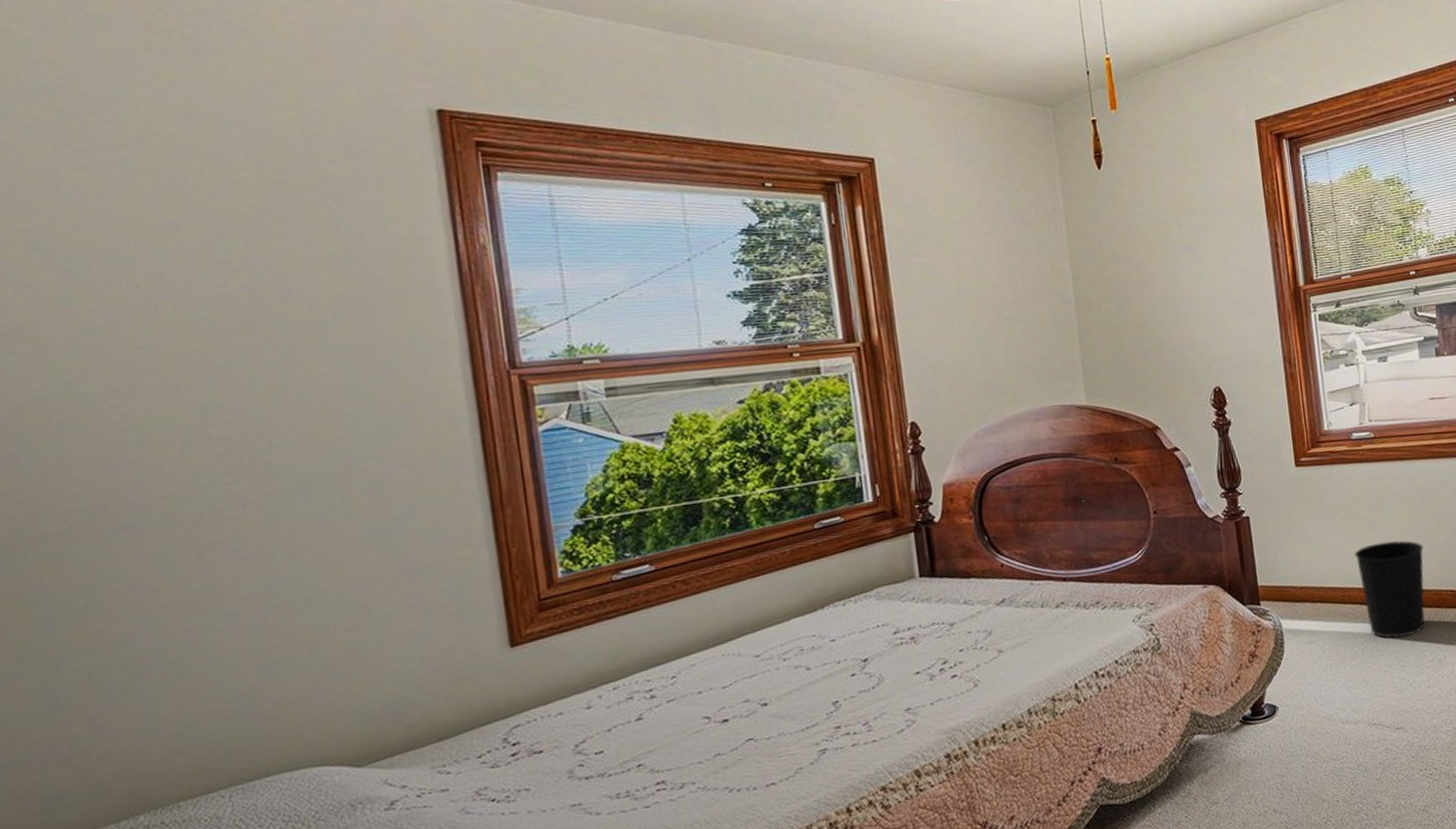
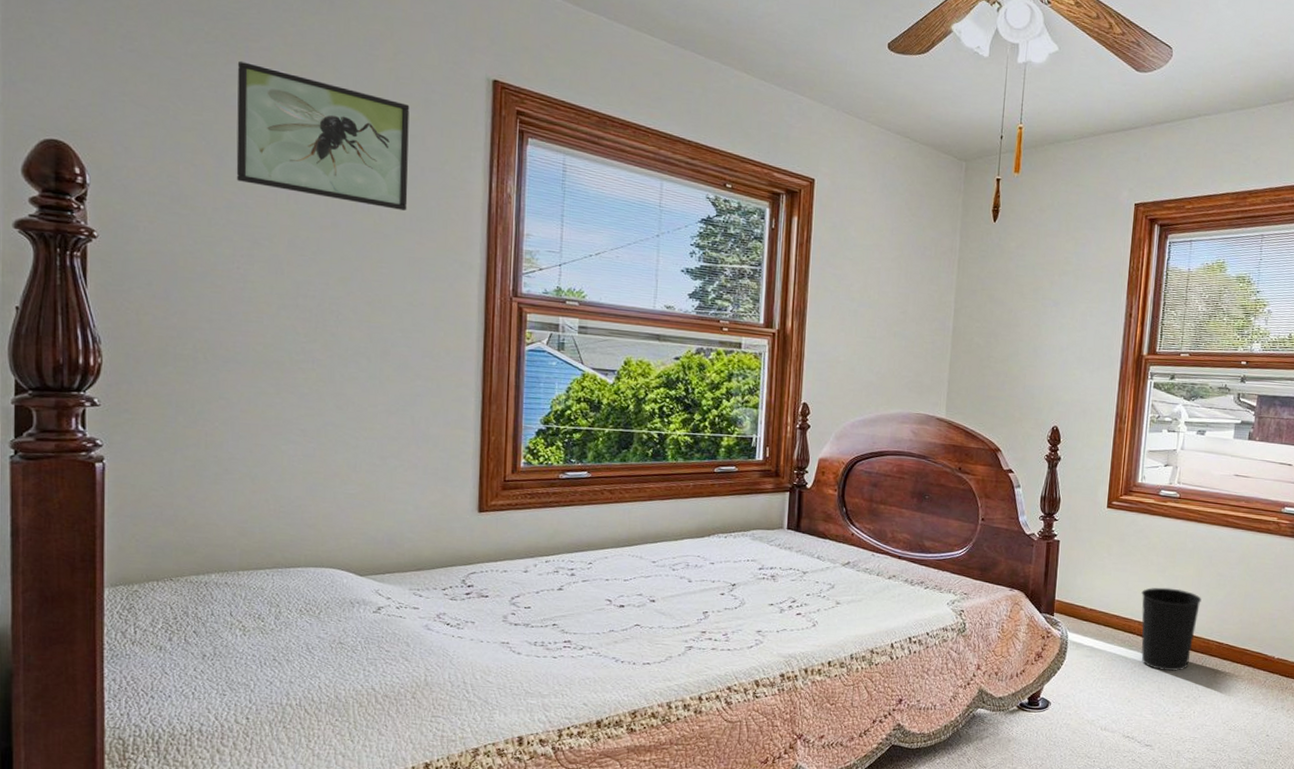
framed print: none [71,141,346,296] -> present [236,60,410,210]

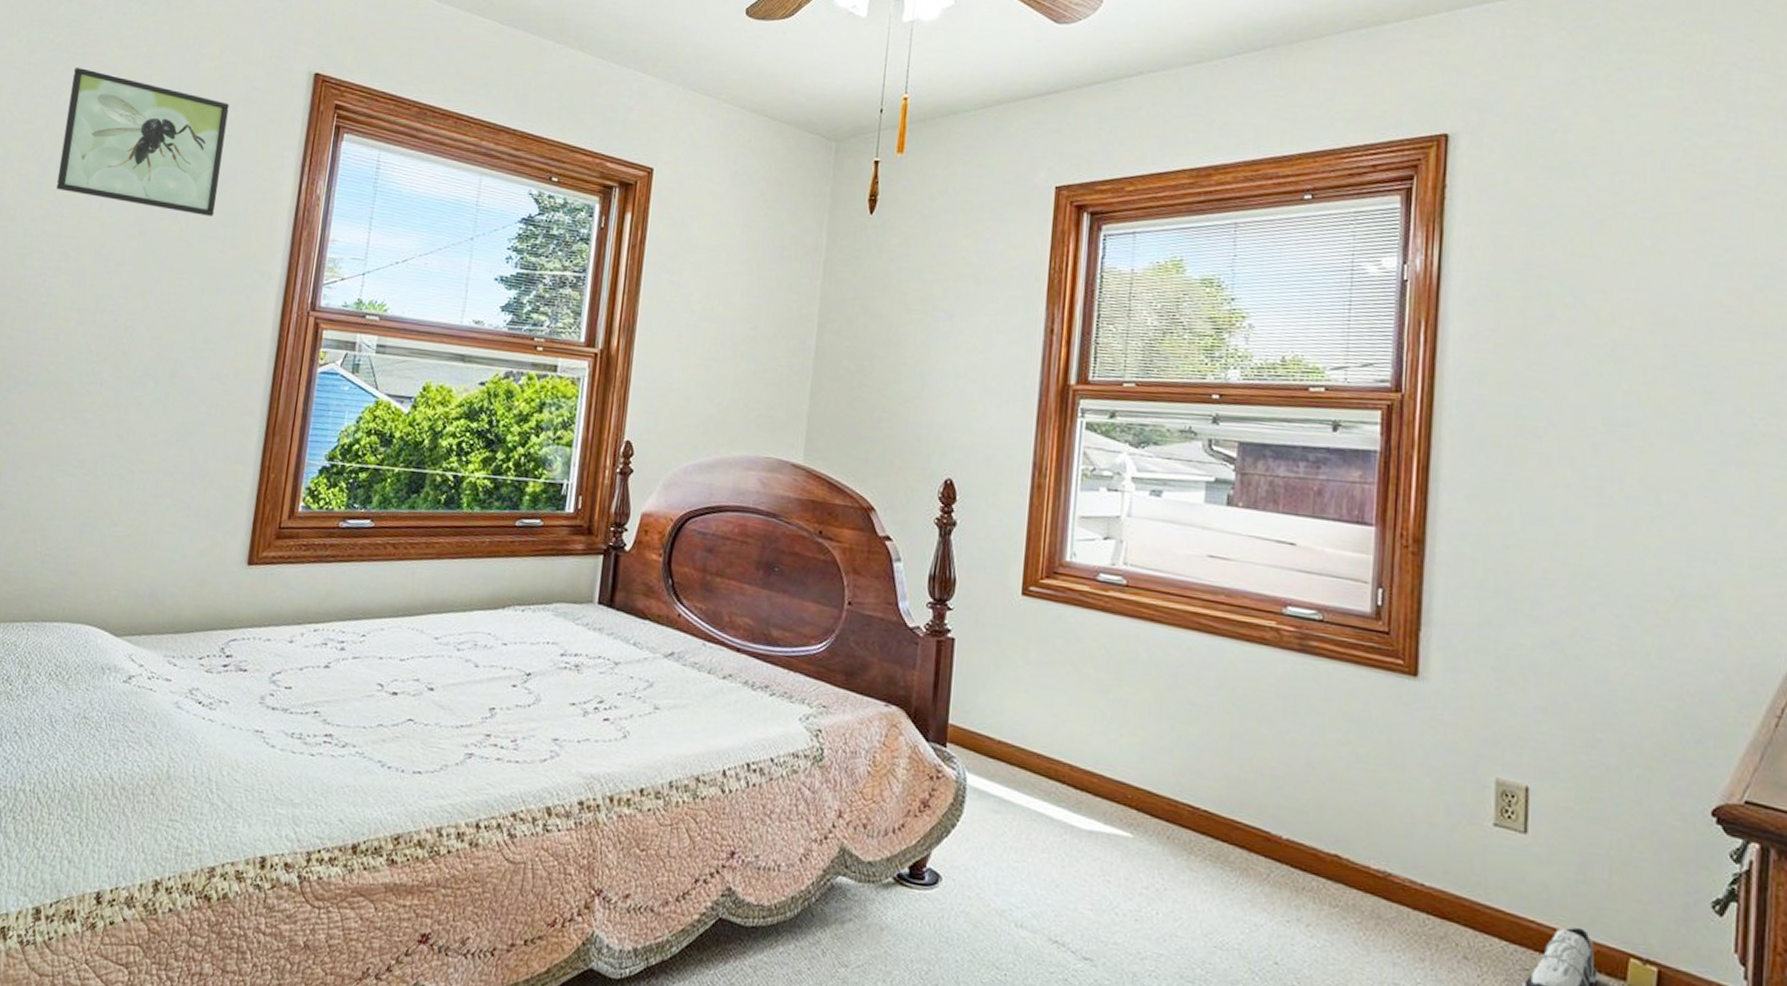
wastebasket: present [1141,587,1202,672] -> none [1073,715,1164,846]

